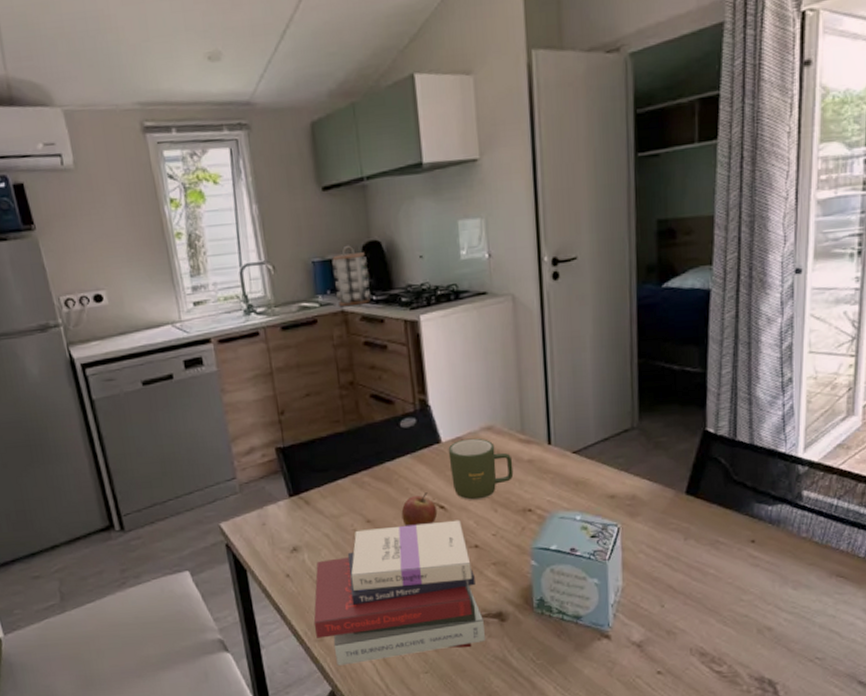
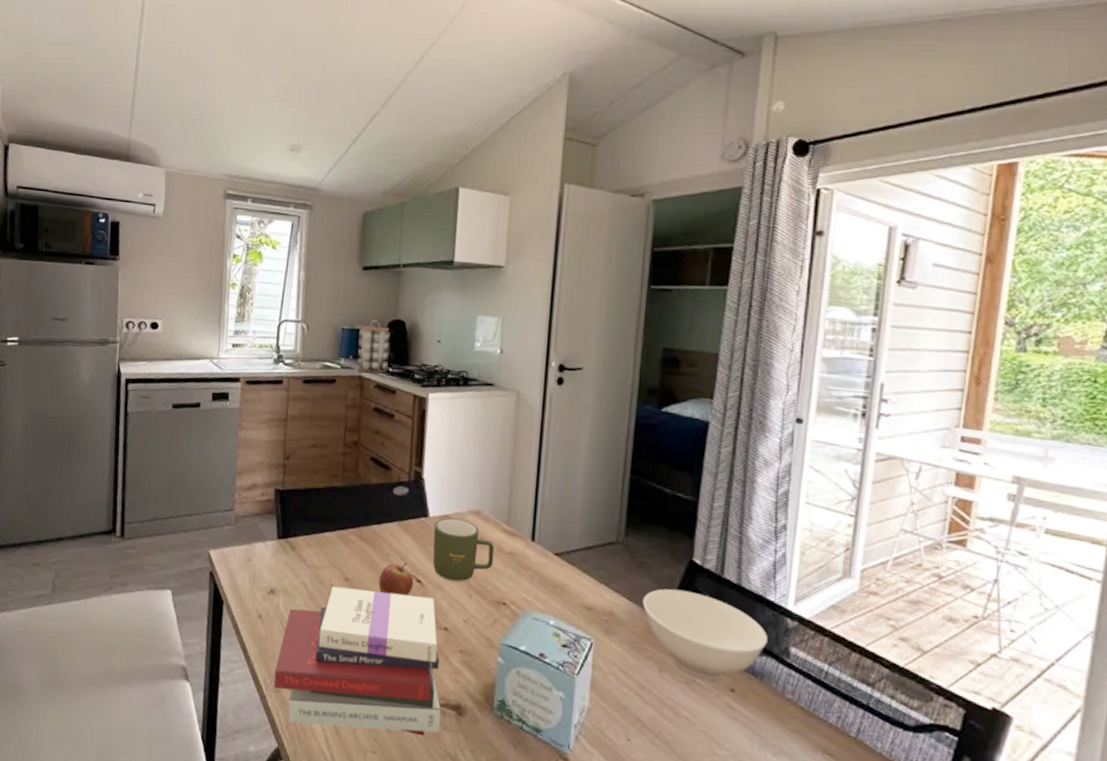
bowl: none [662,459,781,539] -> present [642,588,768,681]

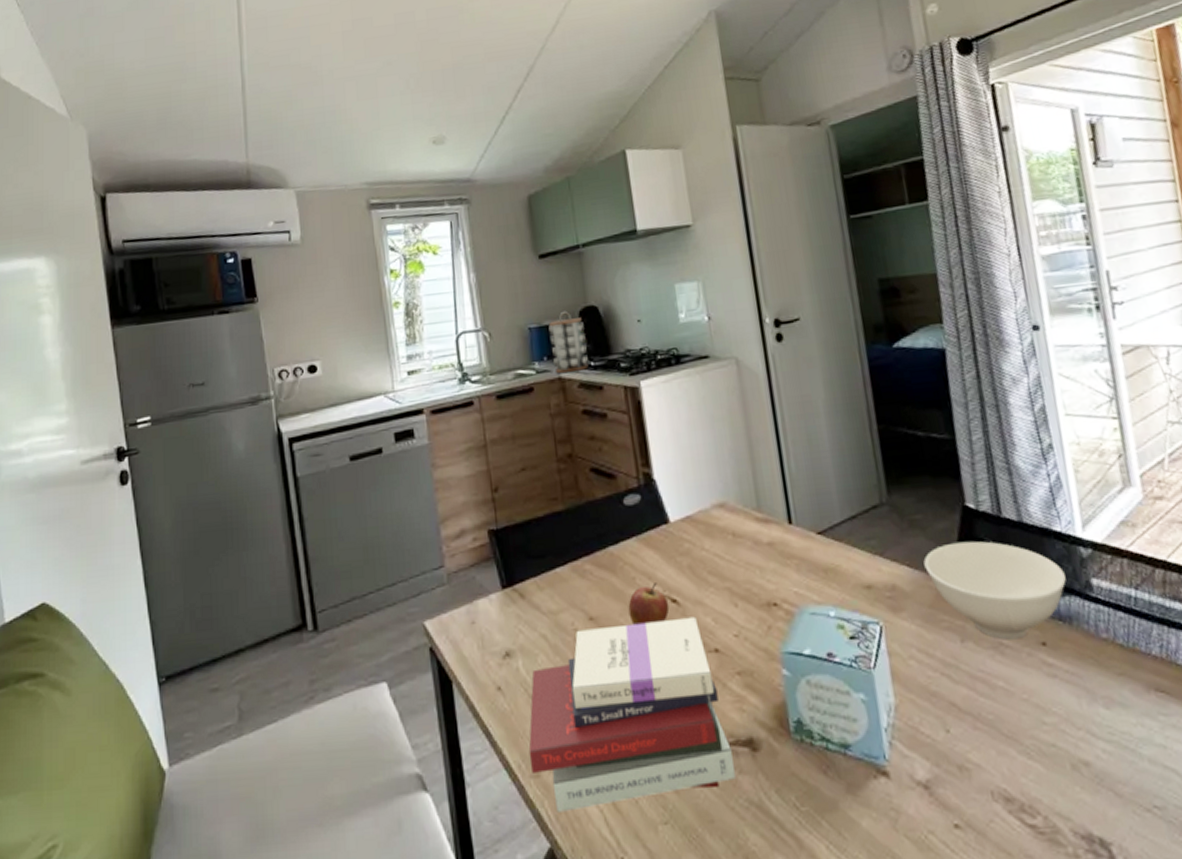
mug: present [432,517,495,583] -> none [677,516,753,593]

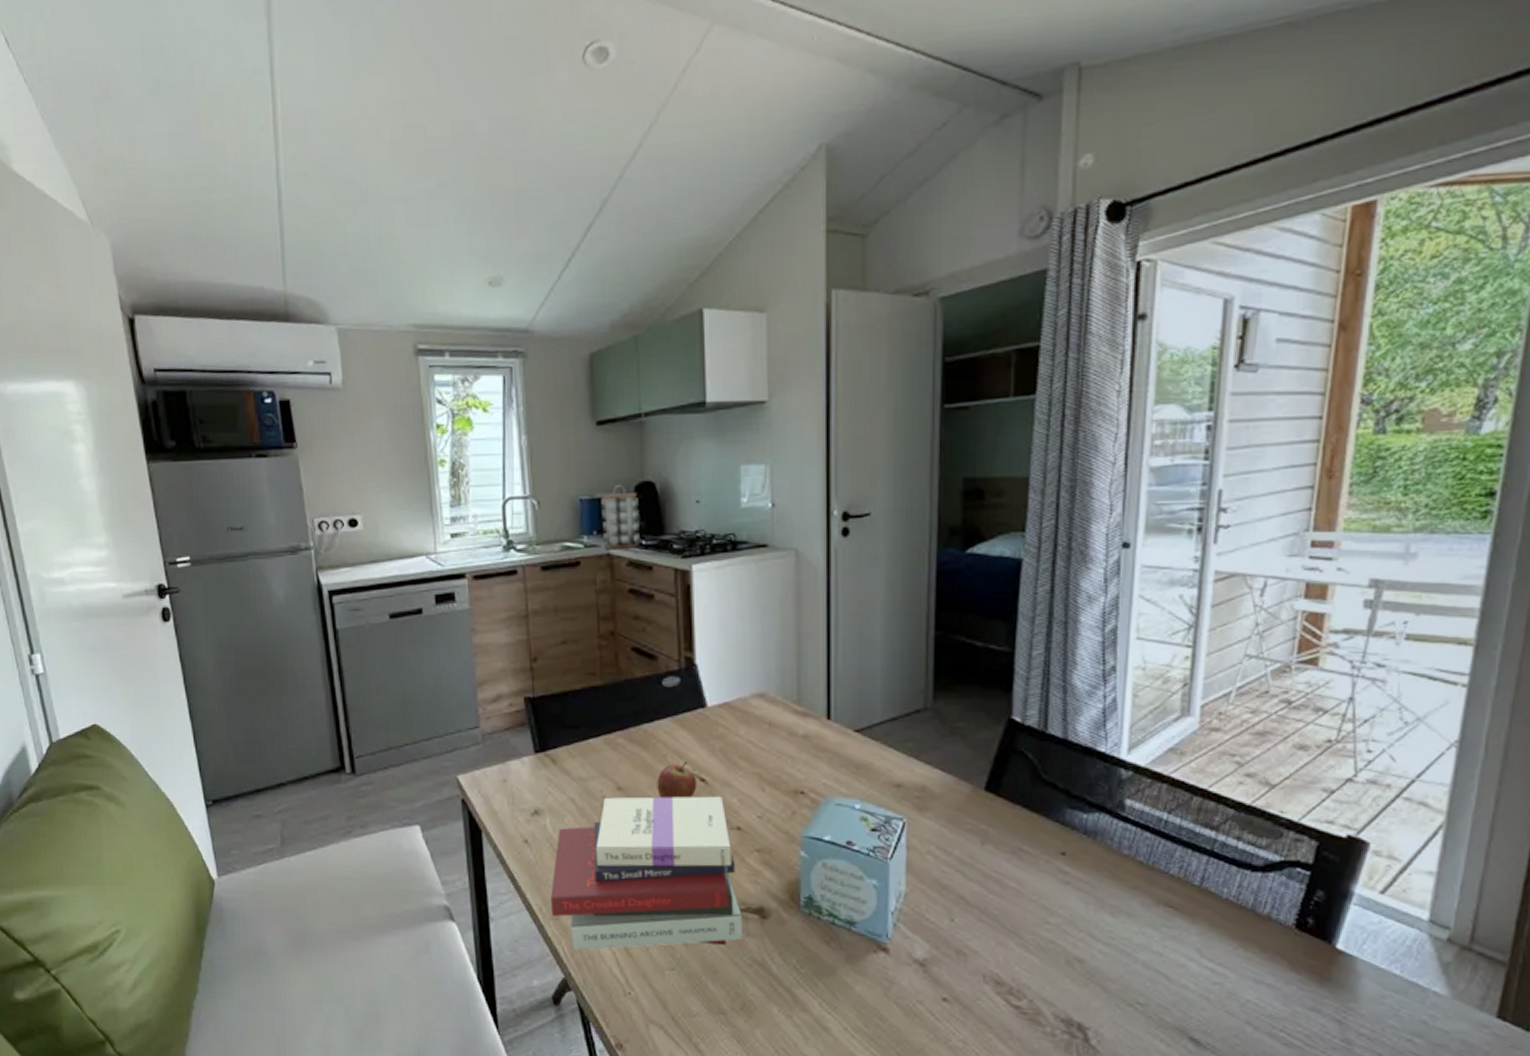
bowl: present [923,540,1066,640] -> none [958,752,1099,847]

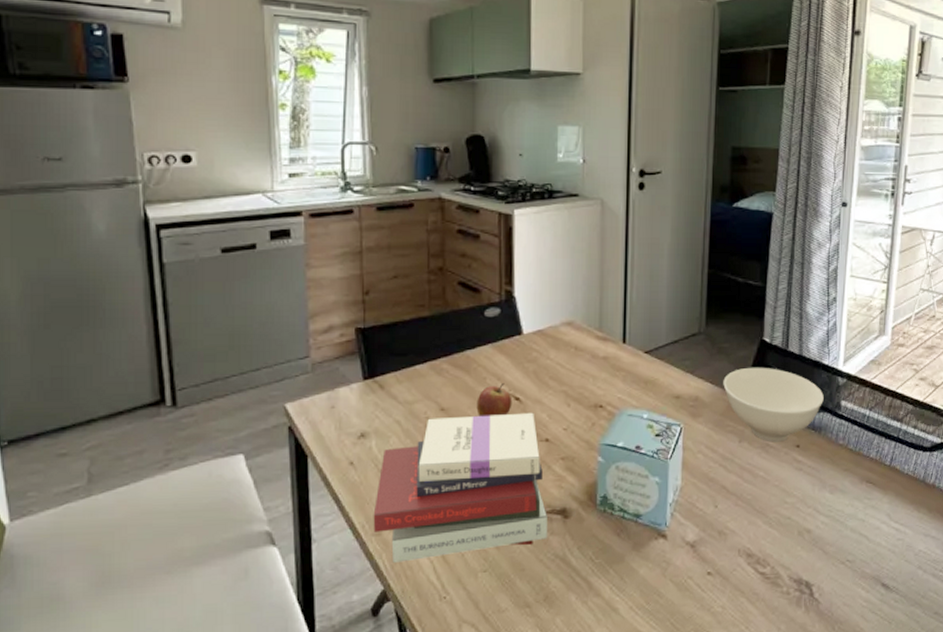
spice rack: present [601,485,641,550] -> none [435,137,470,195]
bowl: none [958,752,1099,847] -> present [723,367,824,442]

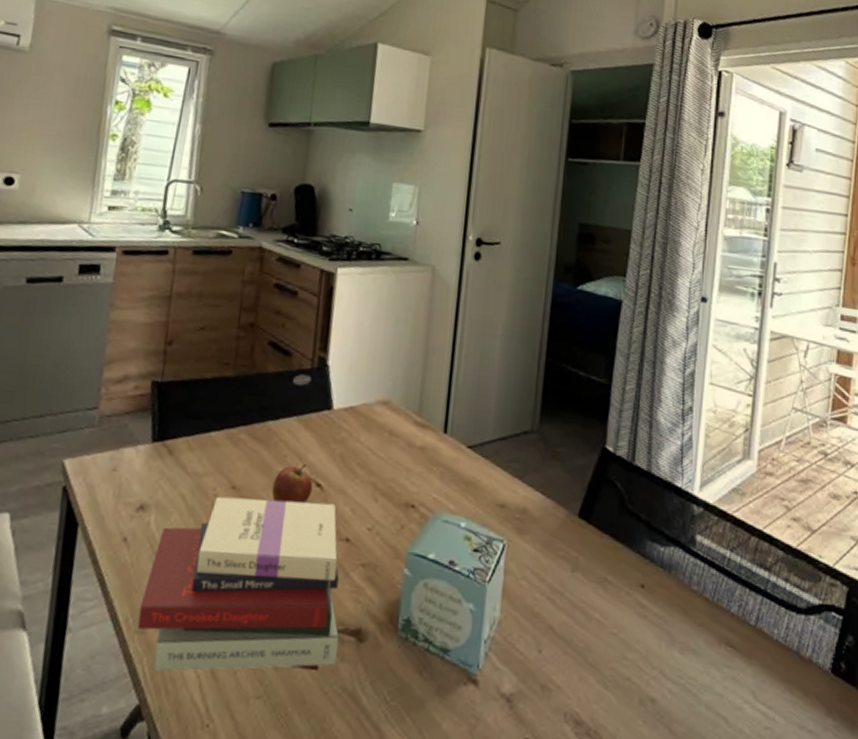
bowl: present [723,367,824,442] -> none [556,479,675,578]

